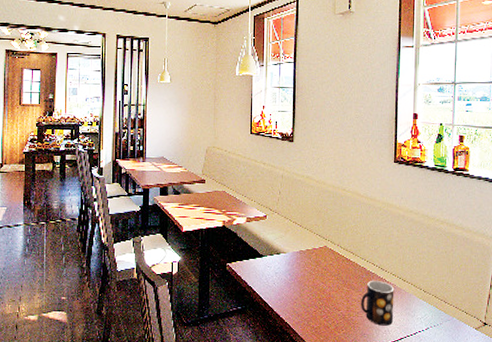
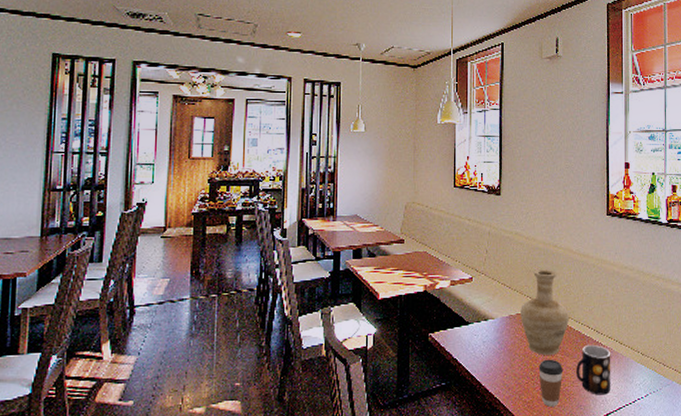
vase: none [310,209,356,288] -> present [520,268,570,355]
coffee cup: none [326,291,349,333] -> present [538,359,564,407]

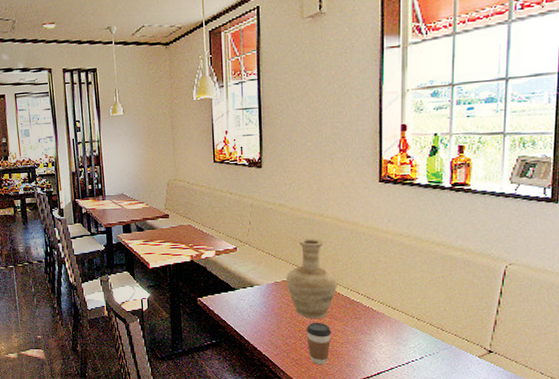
mug: present [576,344,611,395] -> none [345,309,383,356]

